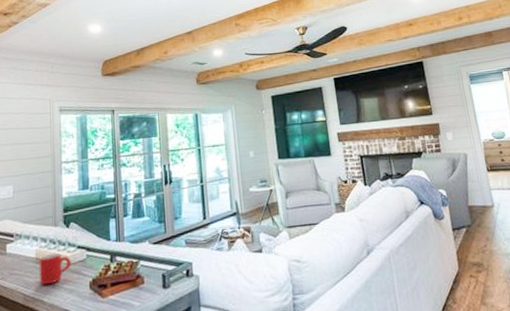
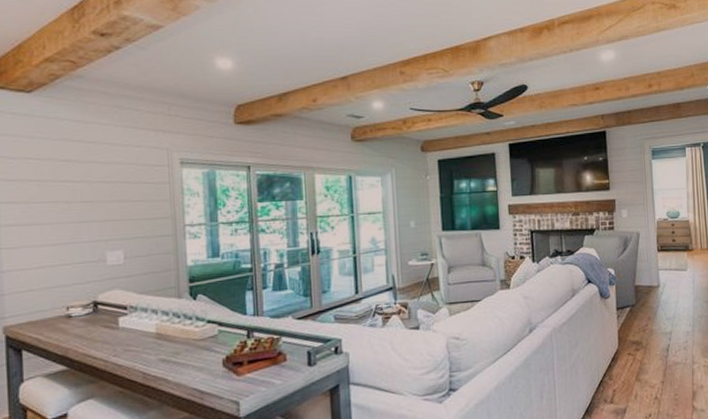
mug: present [39,252,71,285] -> none [160,327,200,363]

